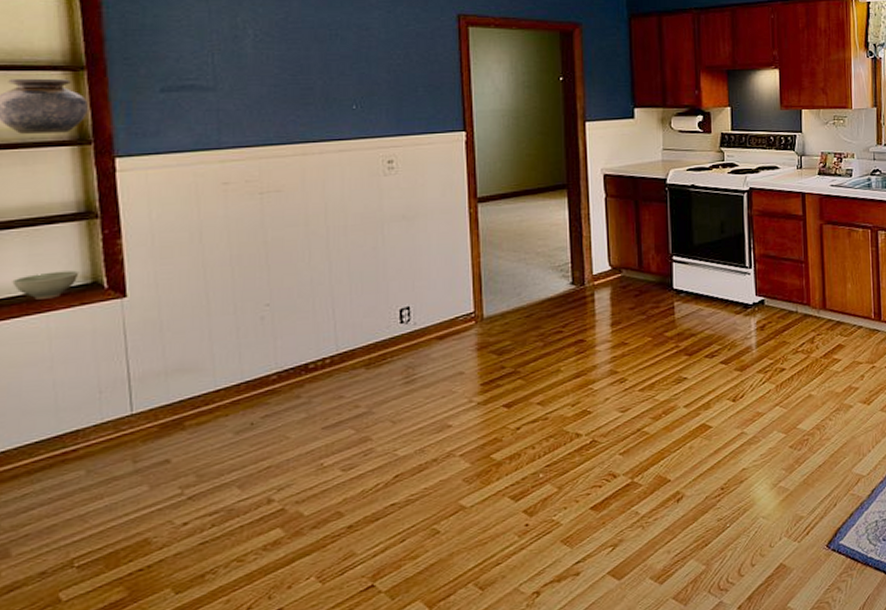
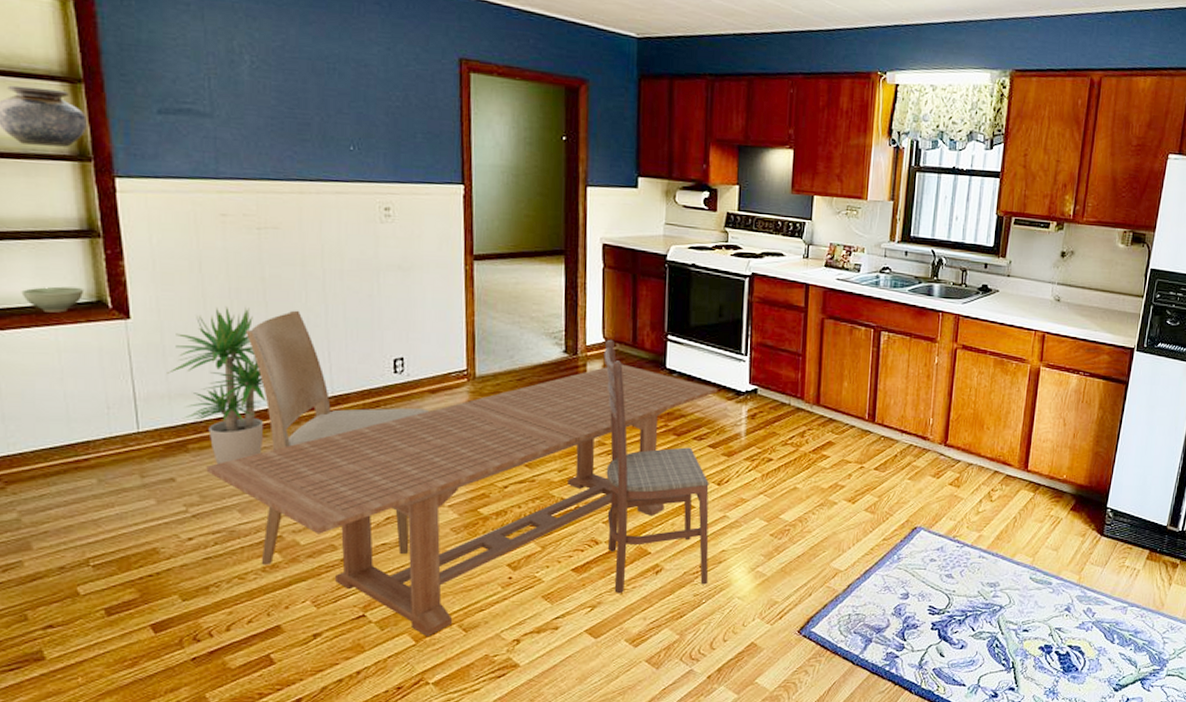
potted plant: none [164,272,268,439] -> present [167,306,266,465]
dining table: none [204,289,726,601] -> present [206,363,718,637]
dining chair: none [247,270,436,542] -> present [246,310,429,564]
dining chair: none [611,266,731,529] -> present [603,339,709,594]

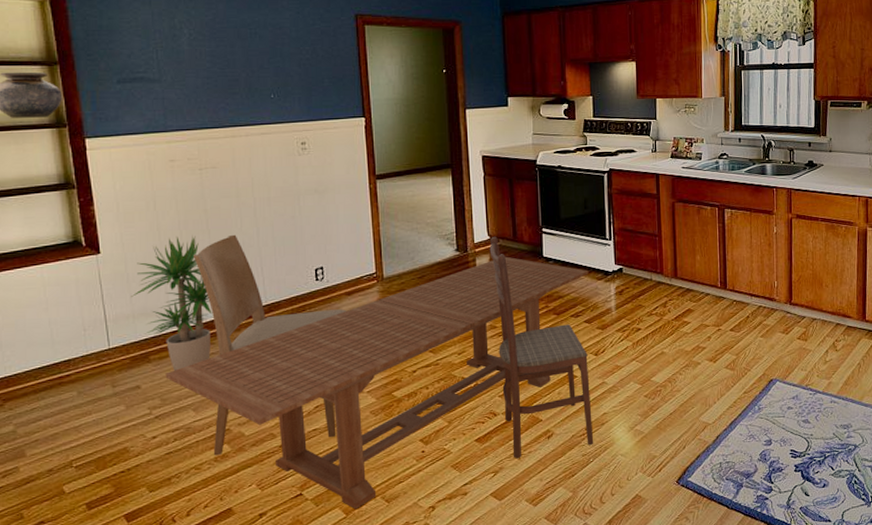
bowl: present [21,286,85,314] -> none [13,231,63,255]

